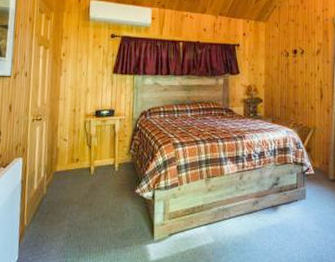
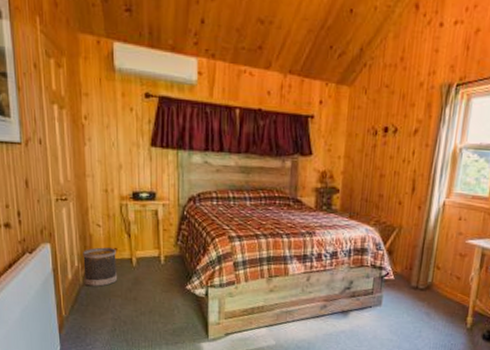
wastebasket: none [47,159,78,196] -> present [83,247,118,287]

